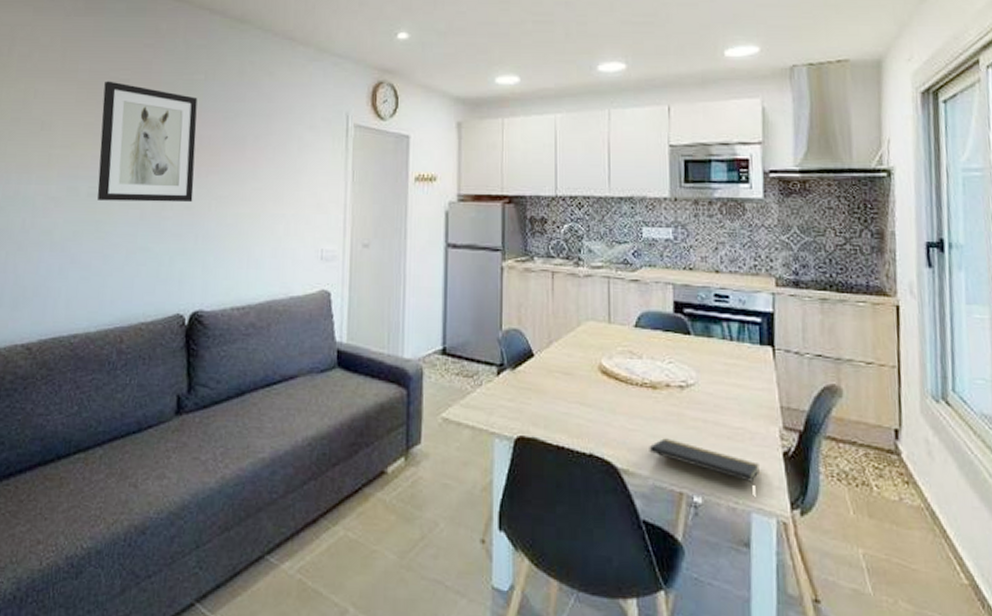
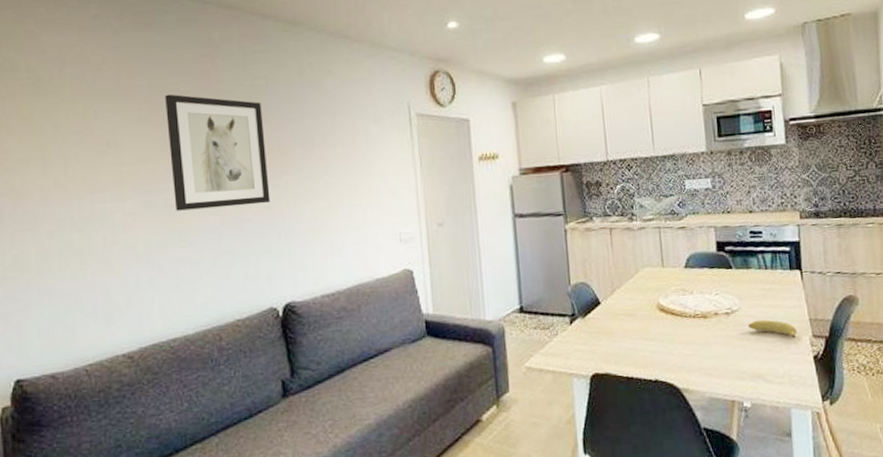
notepad: present [649,438,760,485] -> none [704,358,796,386]
banana: none [706,399,765,428] -> present [748,319,798,339]

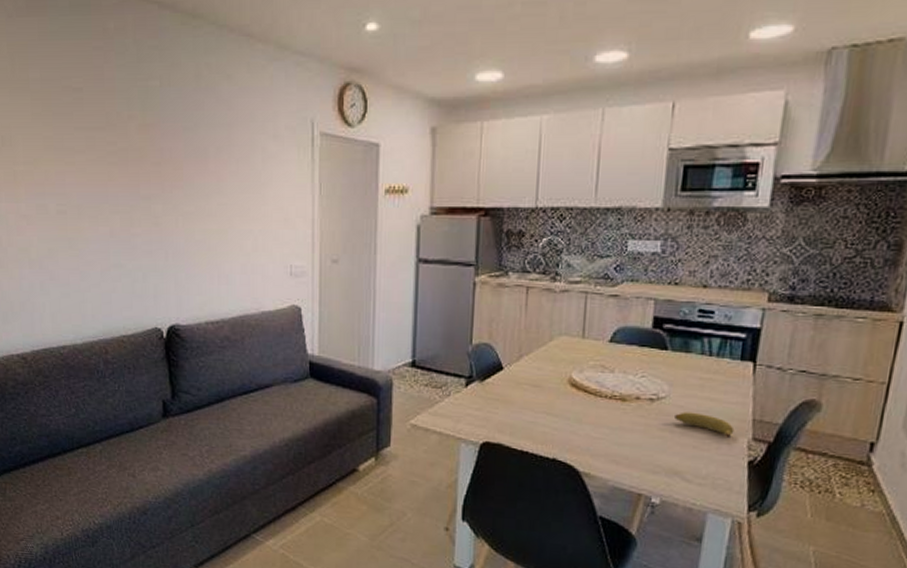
wall art: present [165,94,271,211] -> none [58,90,160,219]

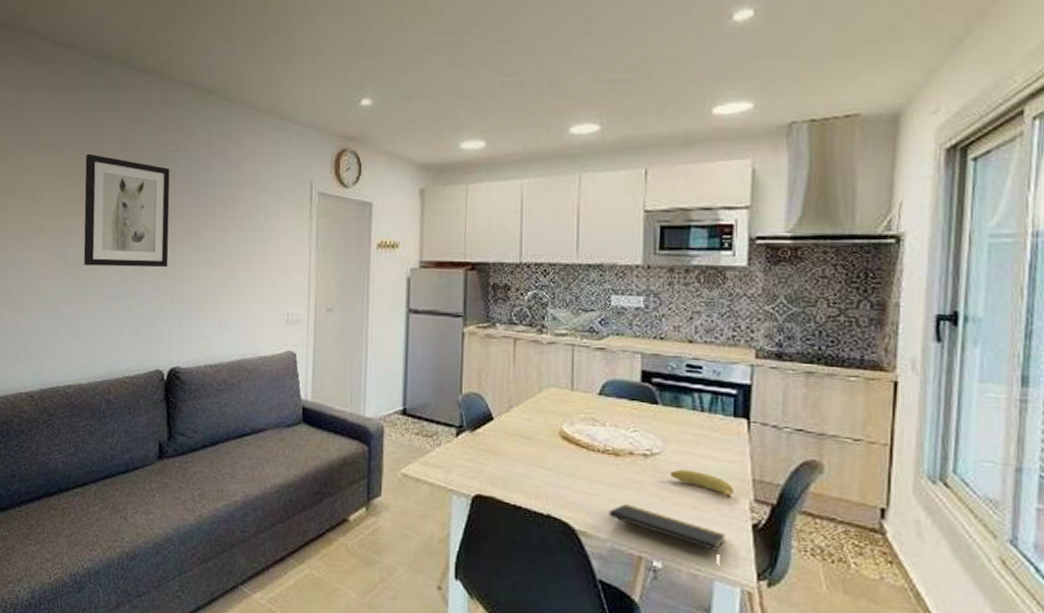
wall art: none [58,90,160,219] -> present [83,153,170,268]
notepad: none [612,446,722,490] -> present [608,504,725,555]

